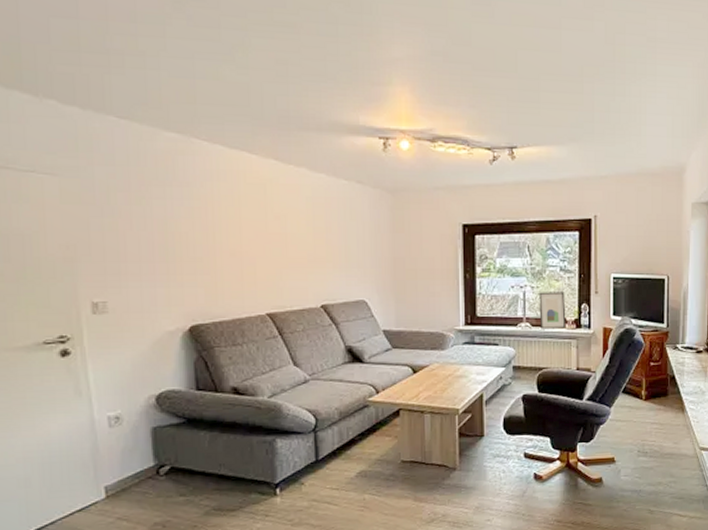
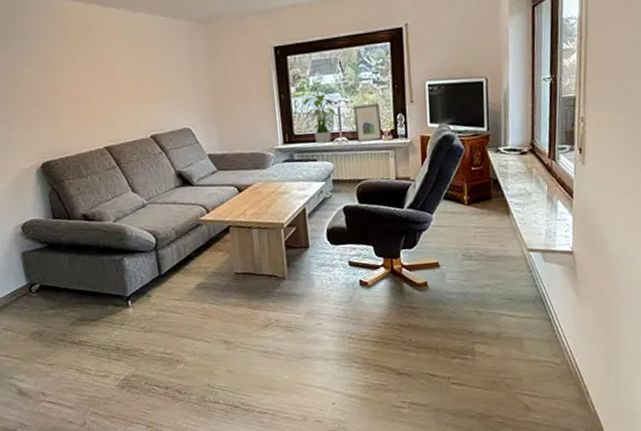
potted plant: none [488,277,521,327] -> present [303,93,336,144]

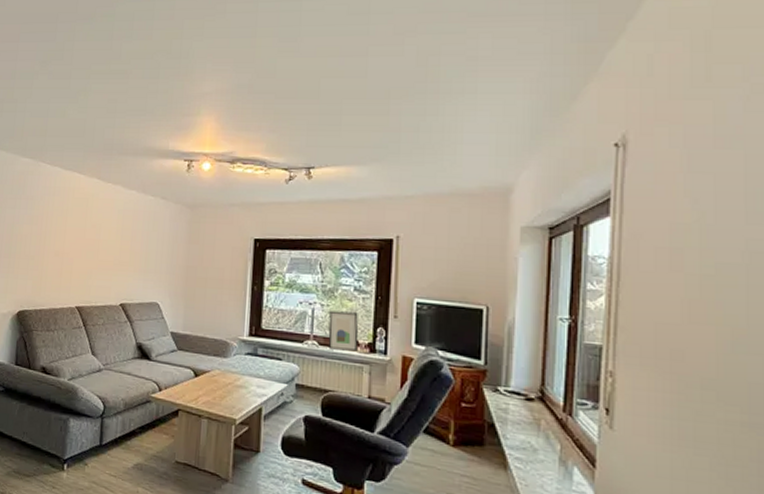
potted plant: present [303,93,336,144] -> none [275,292,310,344]

